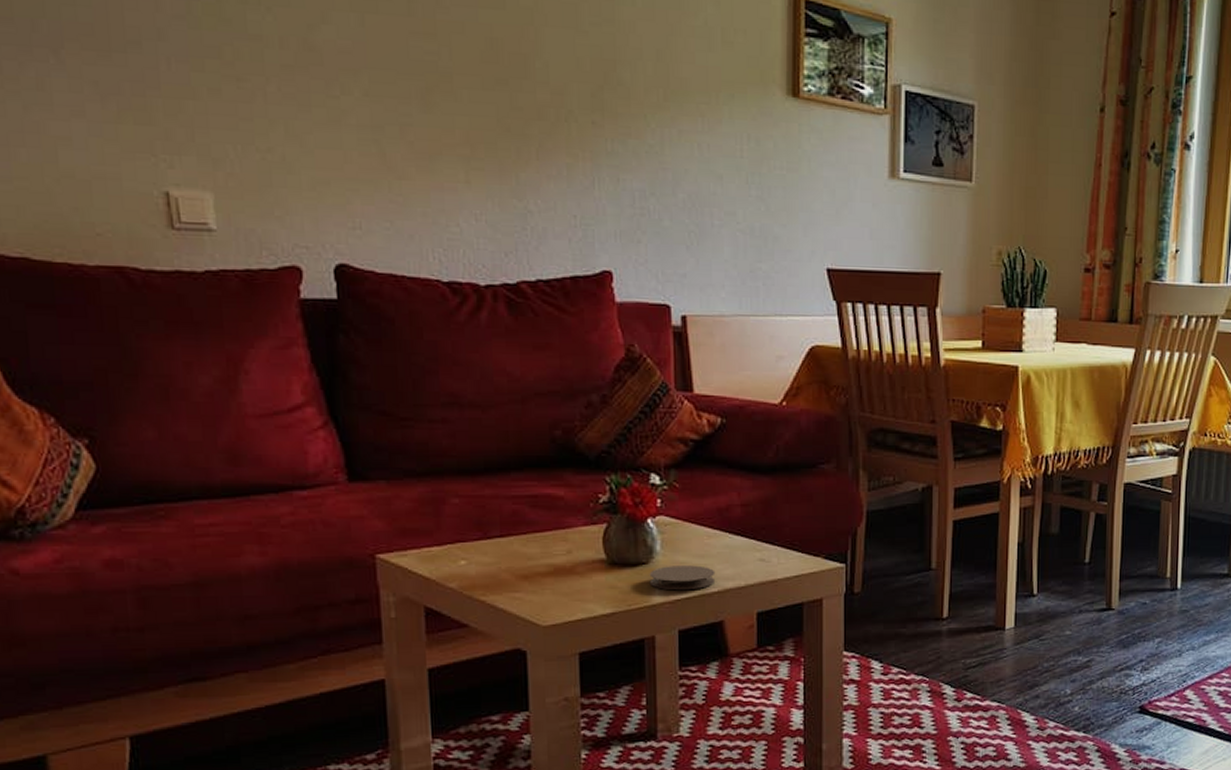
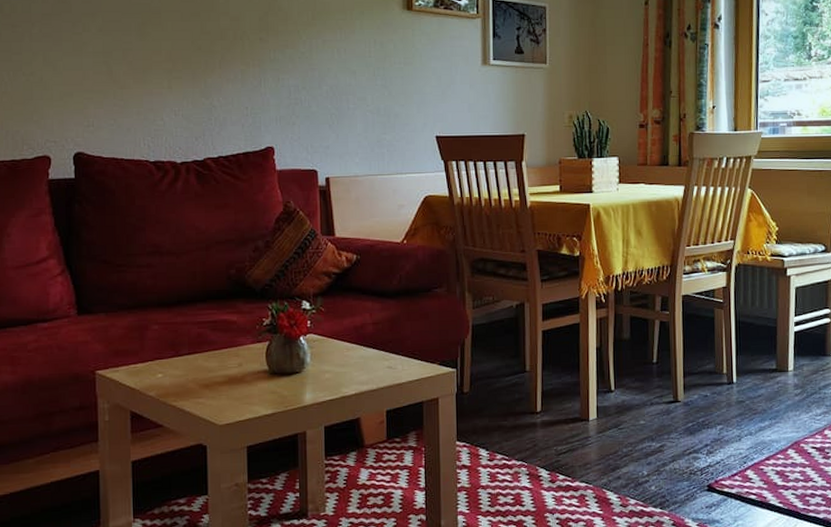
coaster: present [649,565,716,591] -> none [301,373,353,394]

